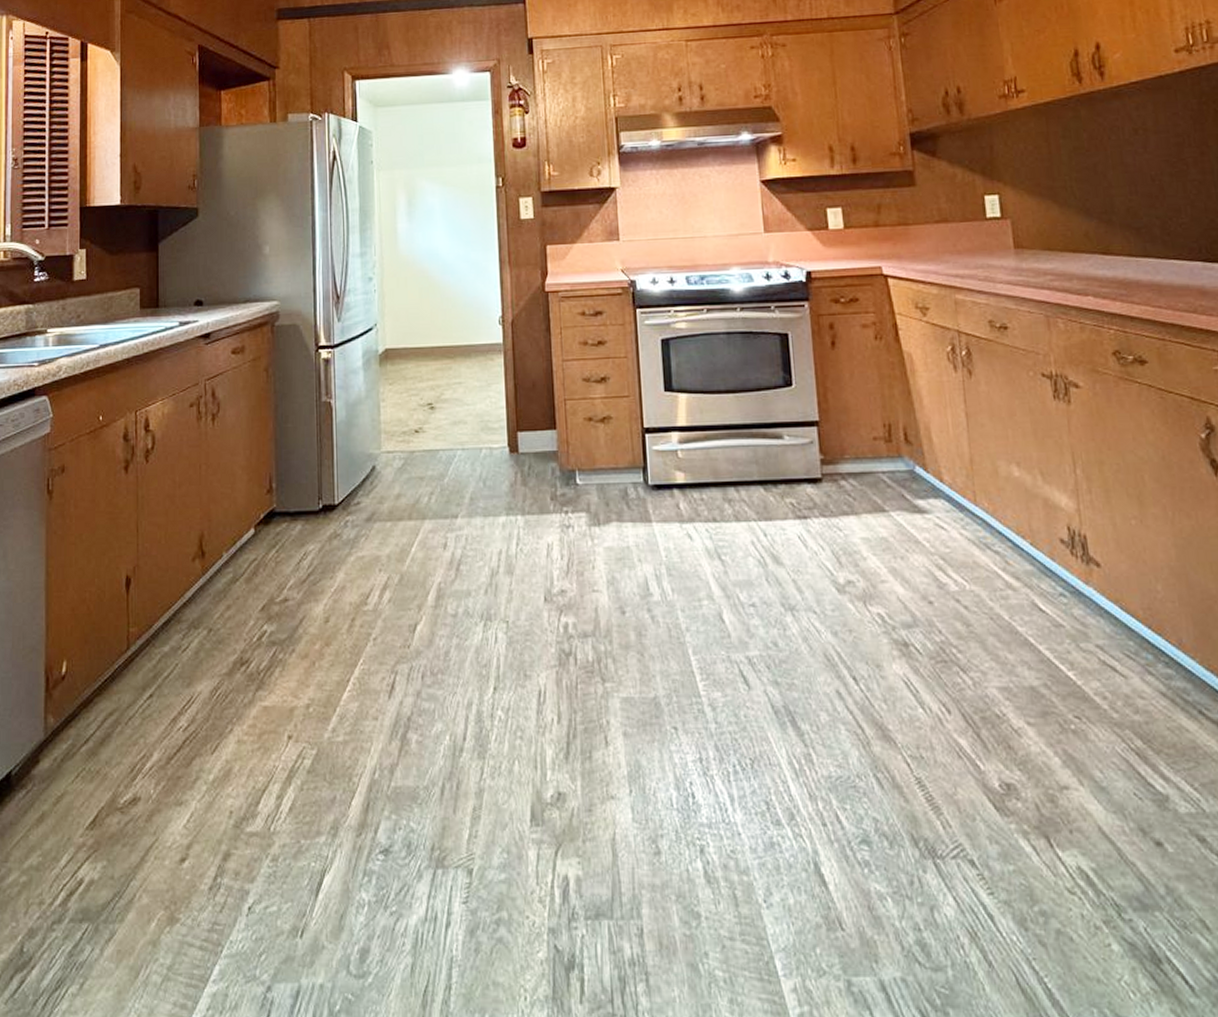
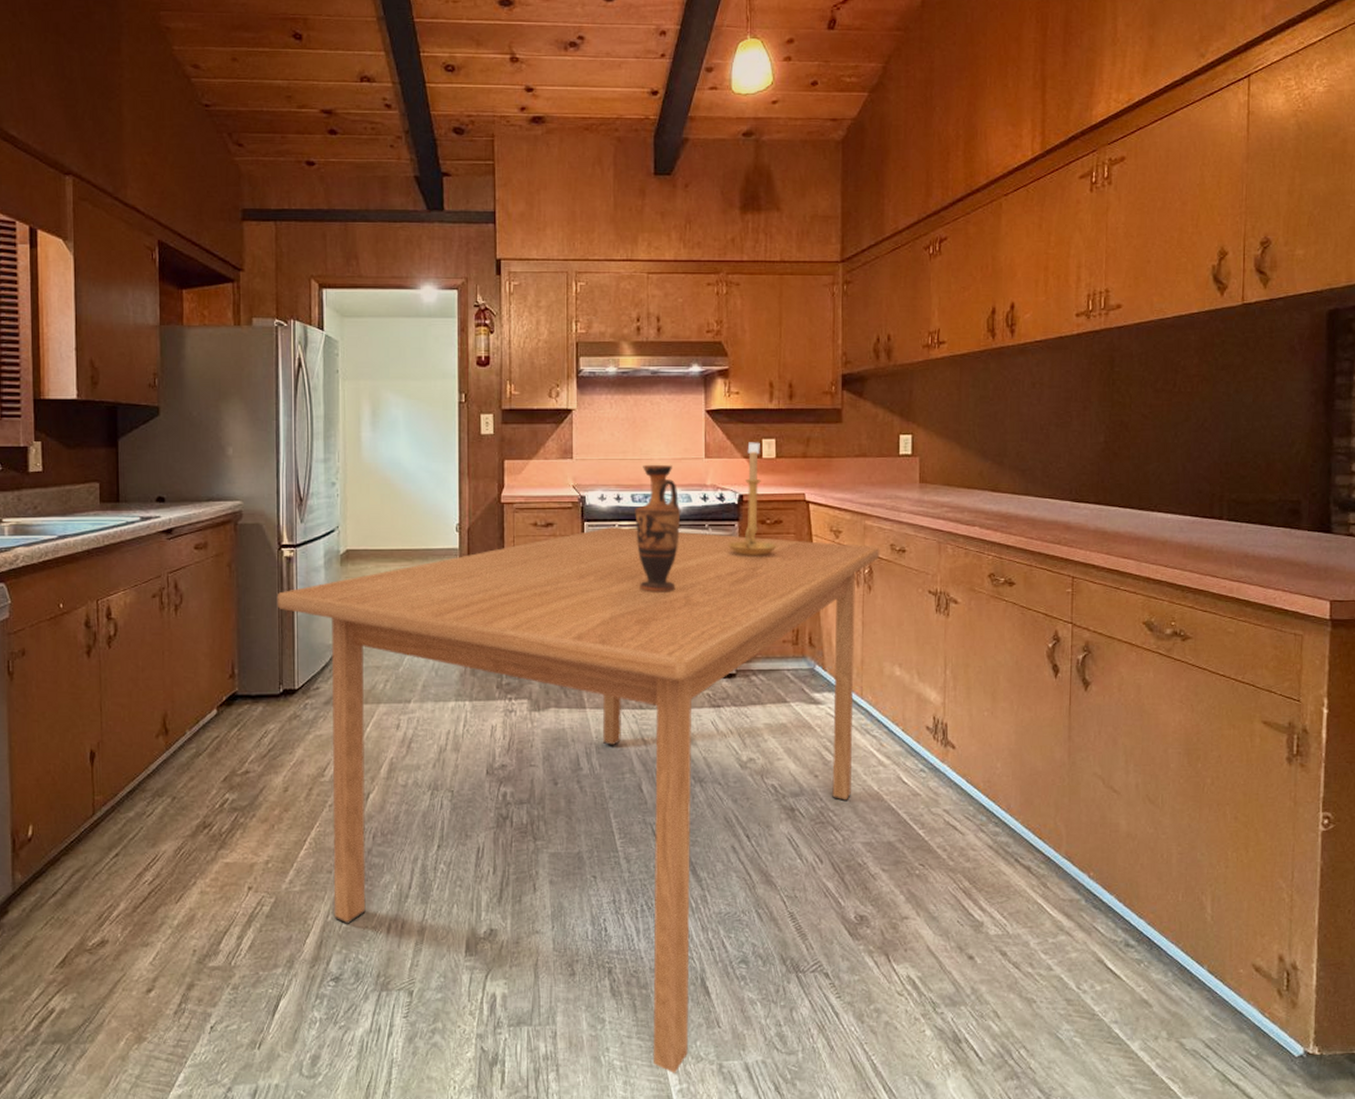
table: none [314,313,978,991] -> present [277,527,880,1073]
vase: none [691,241,743,386] -> present [635,464,681,592]
candle holder: none [799,212,855,341] -> present [728,442,777,556]

